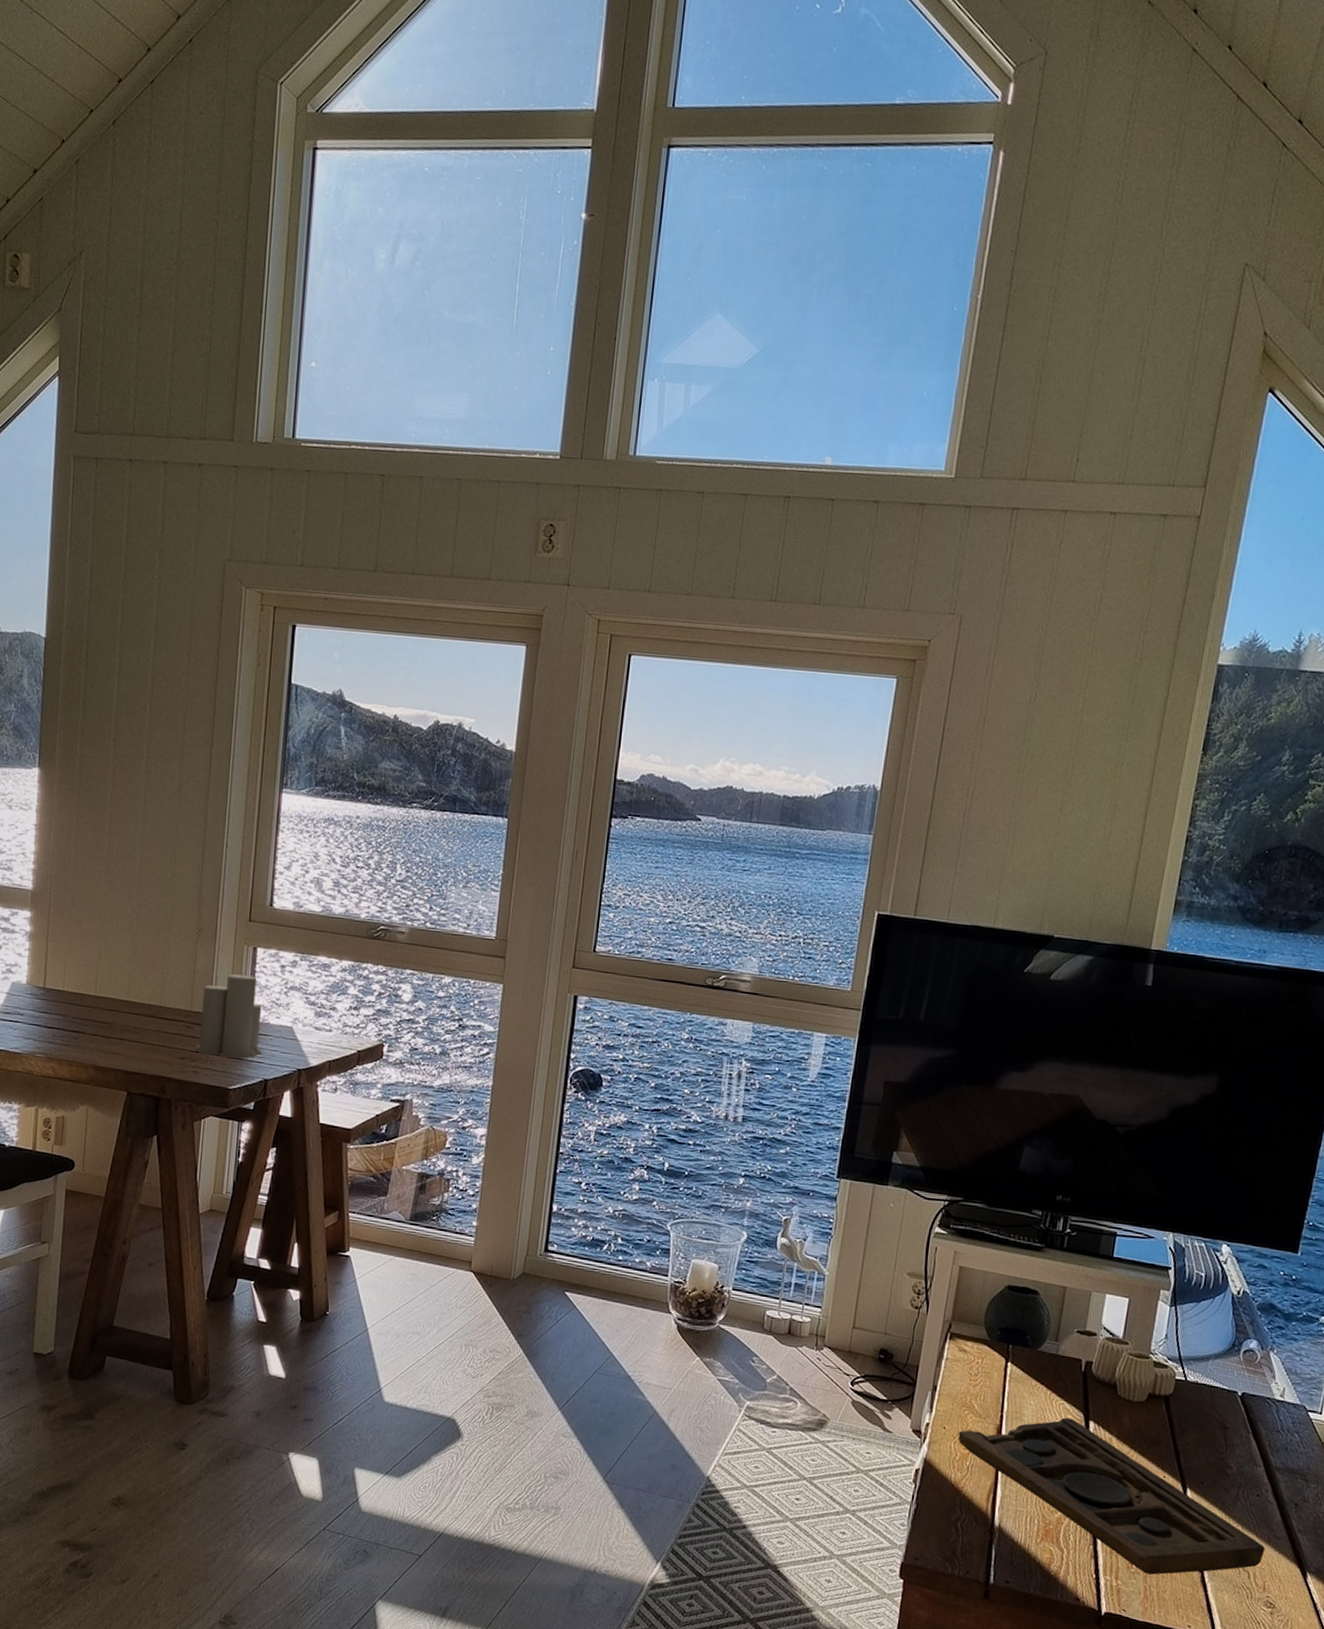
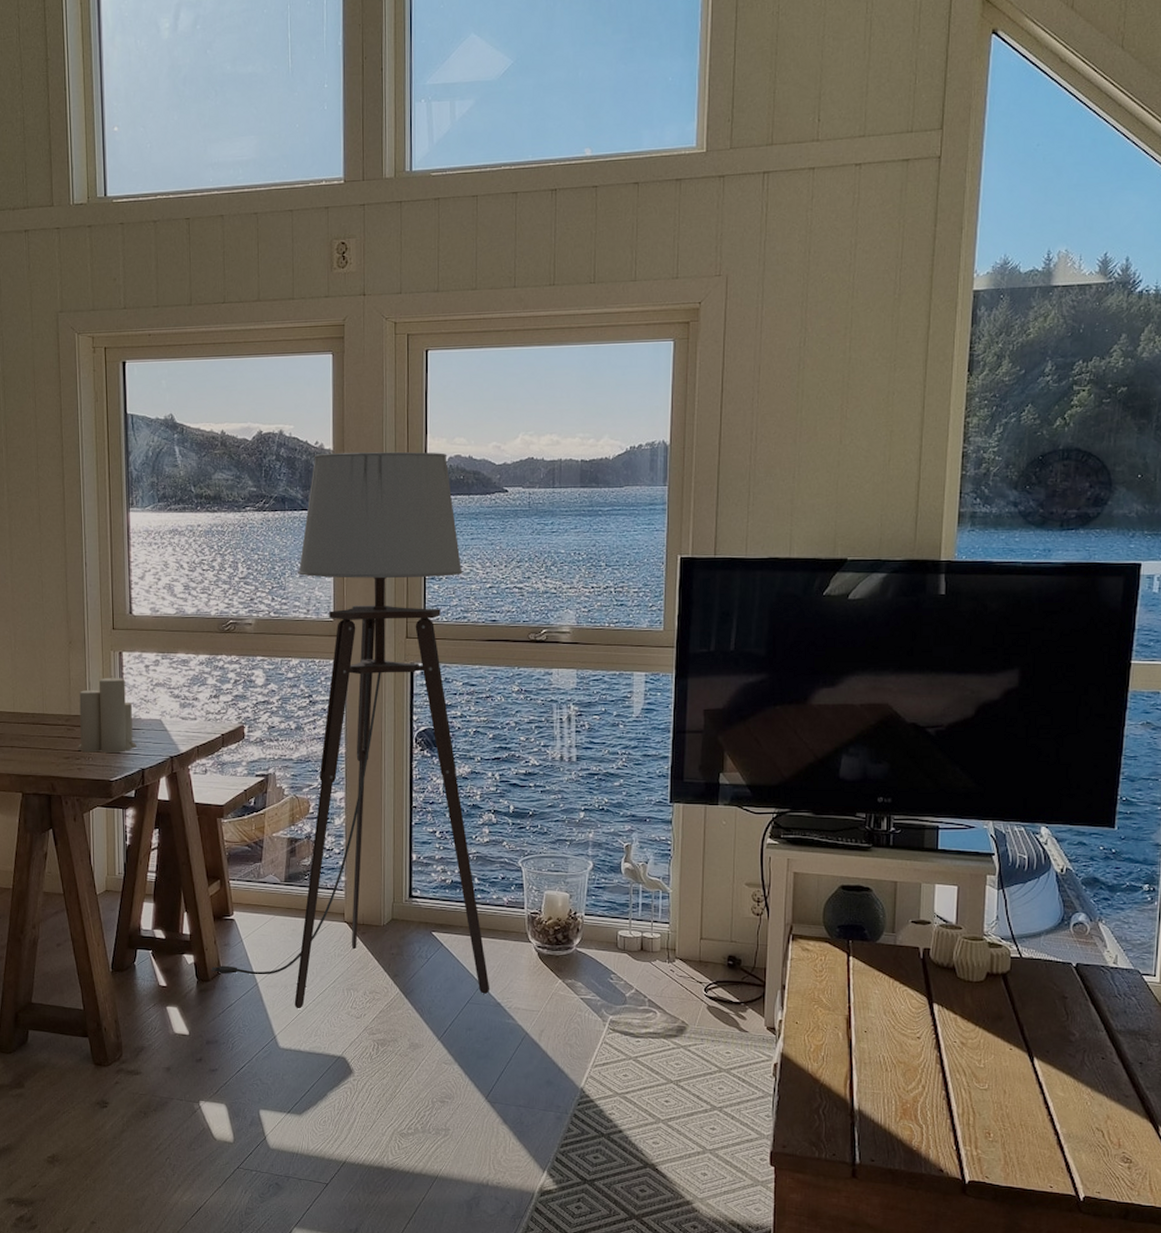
floor lamp: none [317,754,642,1365] -> present [210,451,490,1009]
decorative tray: present [958,1417,1265,1575] -> none [810,1003,1116,1142]

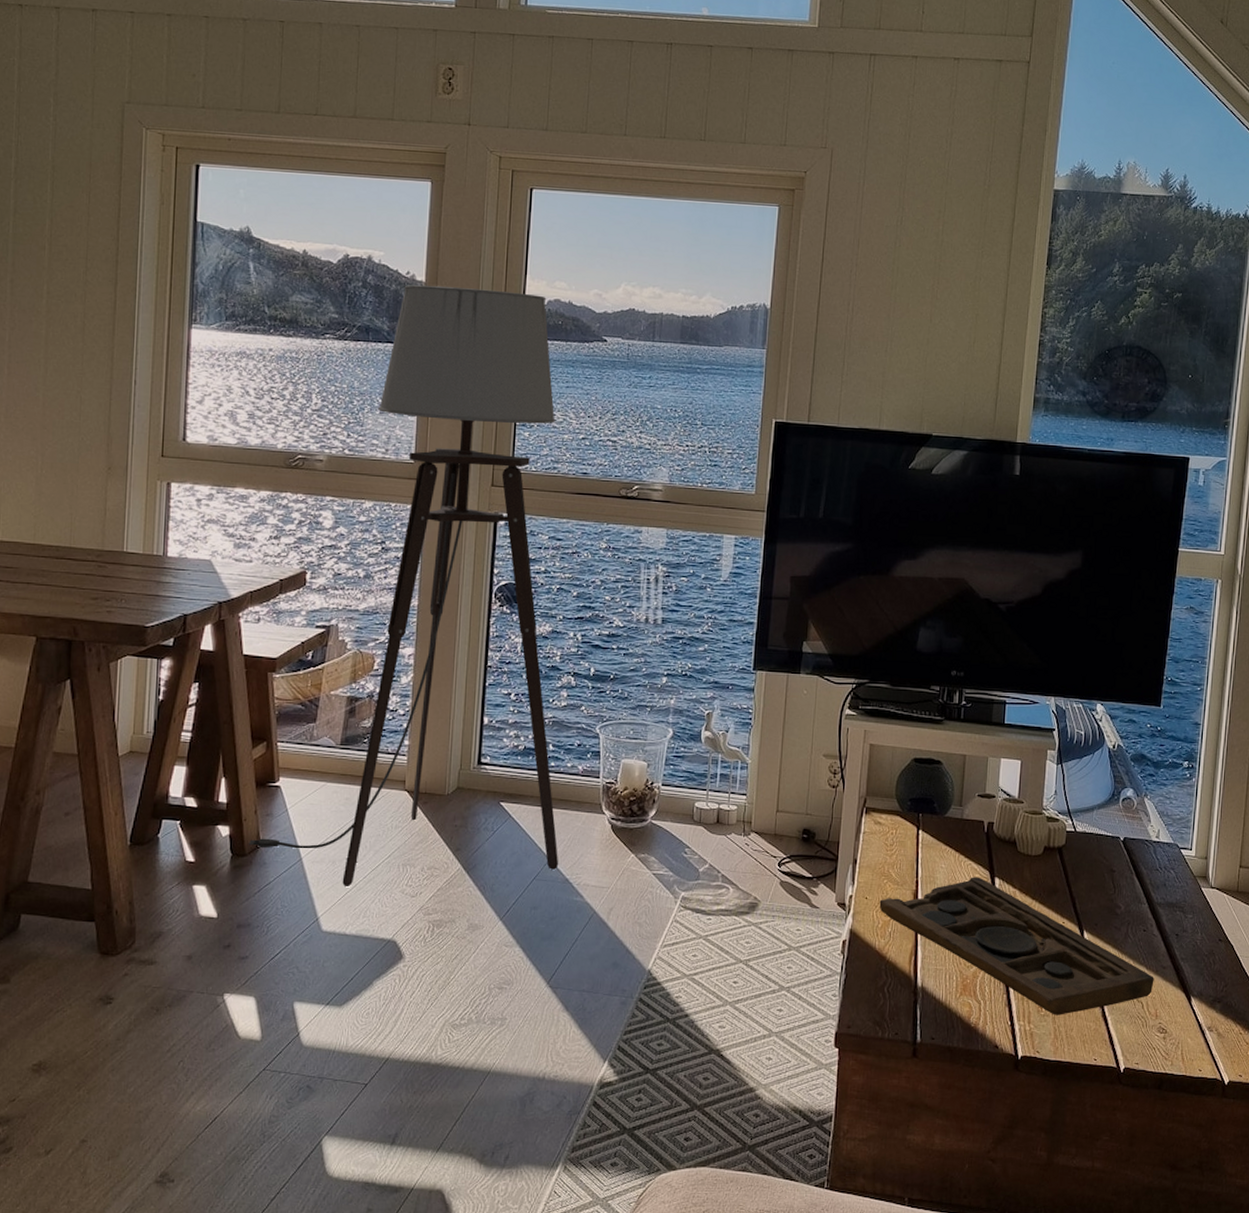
candle: present [78,676,138,753] -> none [109,508,181,595]
decorative tray: none [810,1003,1116,1142] -> present [879,877,1154,1015]

